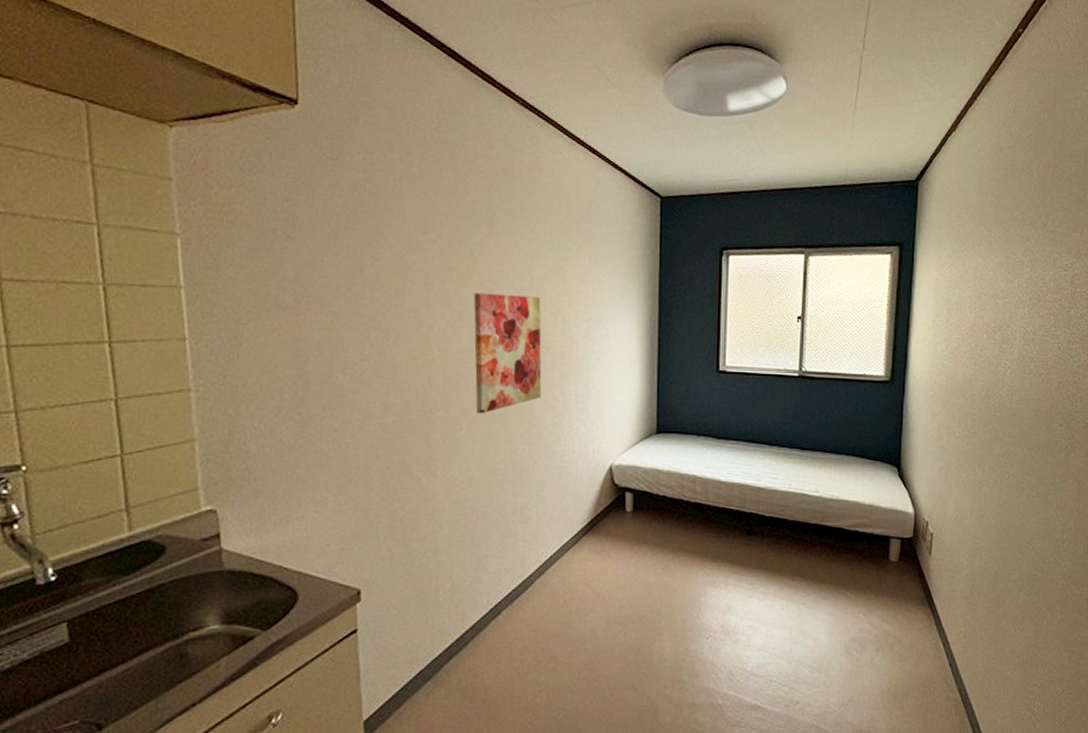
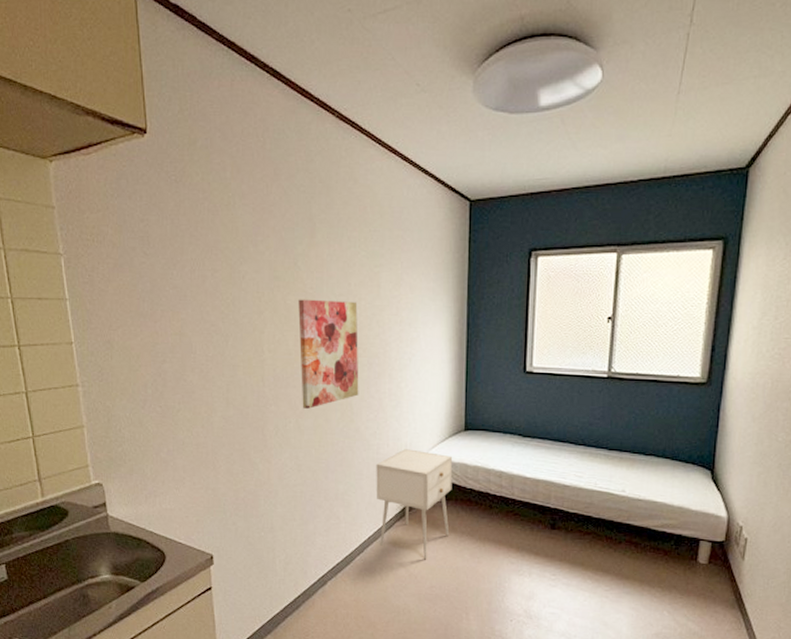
nightstand: none [559,455,644,576] -> present [376,449,453,559]

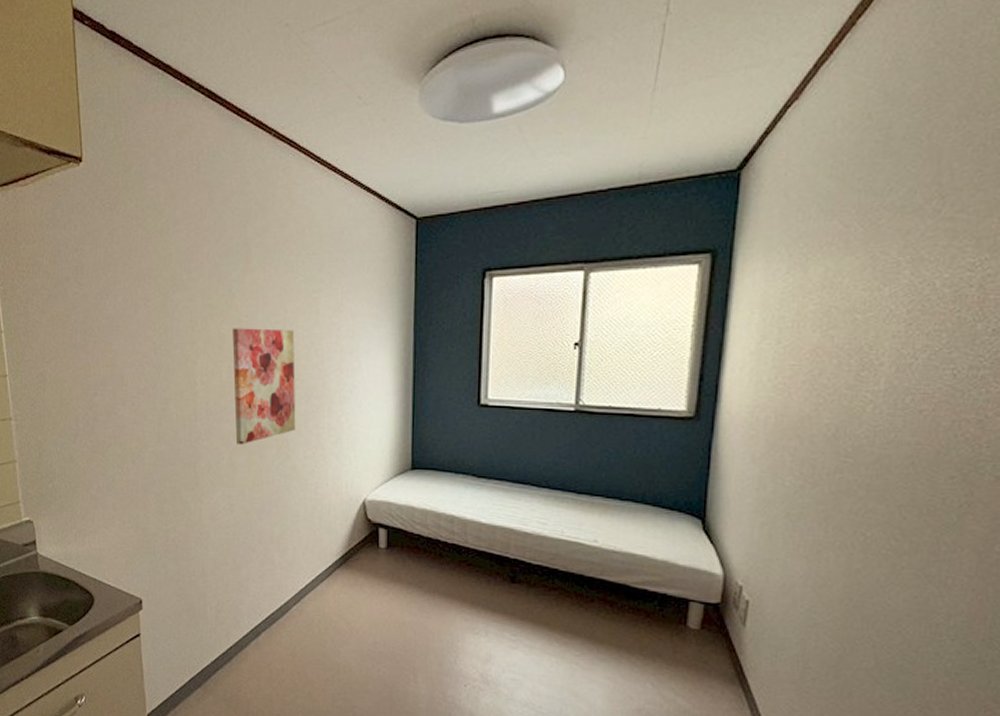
nightstand: present [376,449,453,559] -> none [314,489,398,612]

